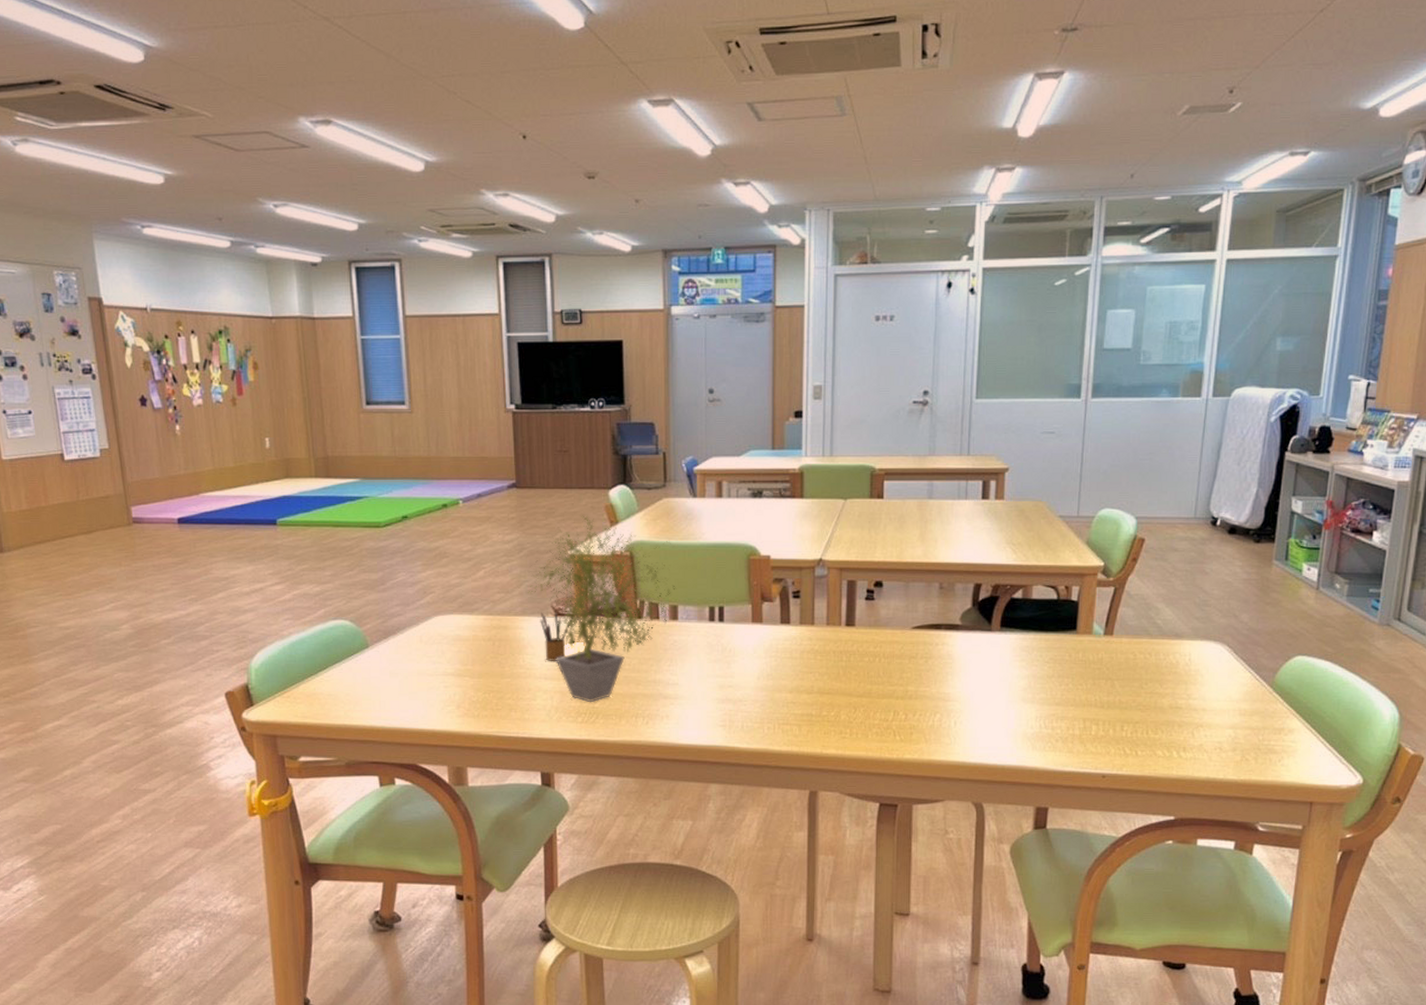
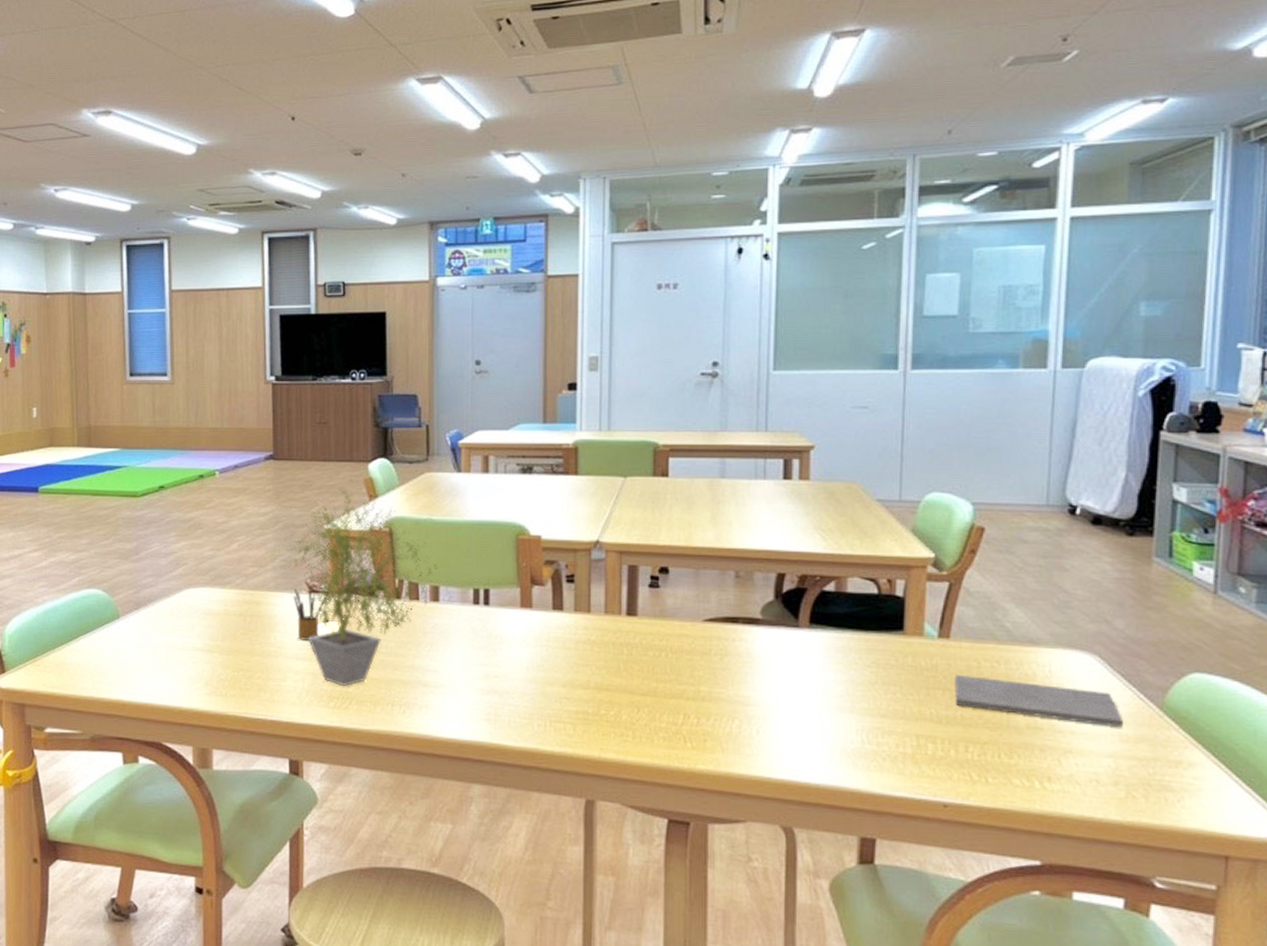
notepad: none [1115,666,1242,704] -> present [955,675,1123,728]

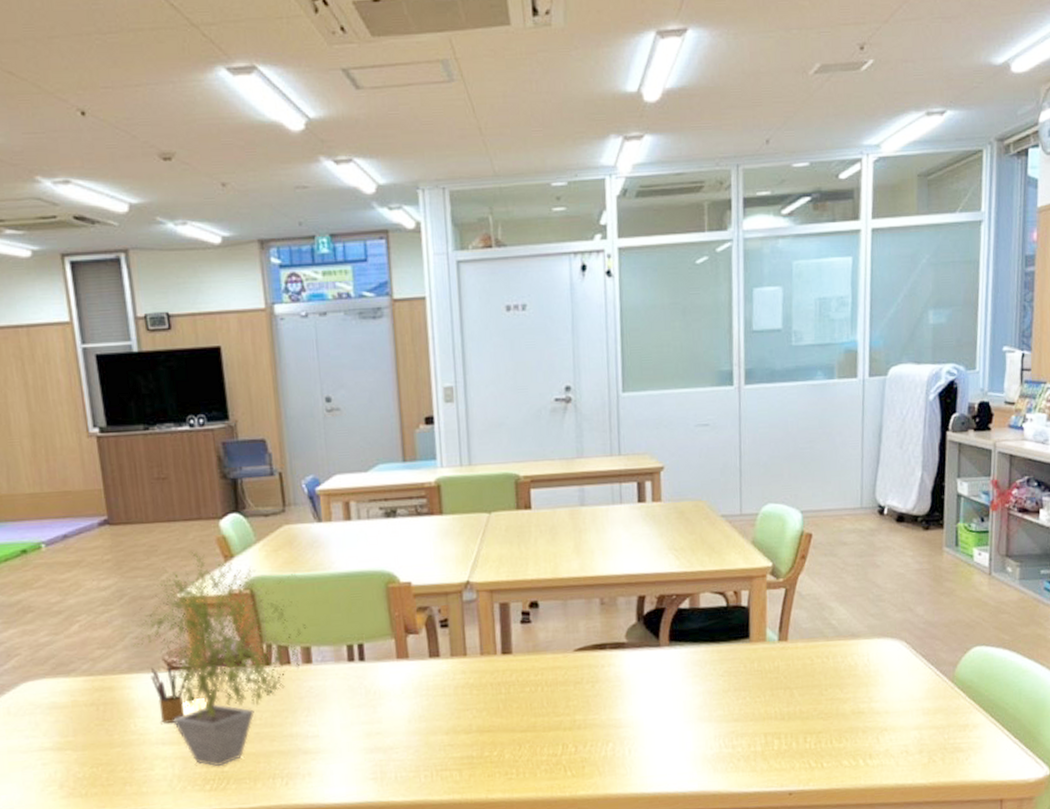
notepad: present [955,675,1123,728] -> none [793,672,925,703]

